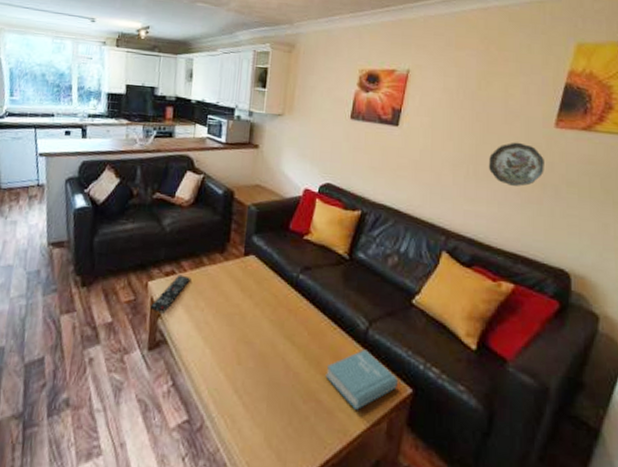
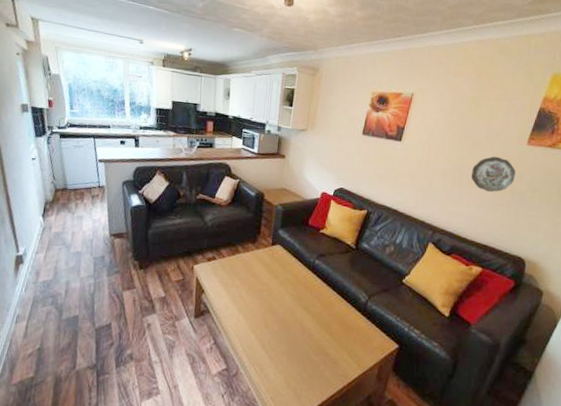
remote control: present [149,274,191,314] -> none [195,260,229,290]
book: present [325,349,399,410] -> none [333,316,389,360]

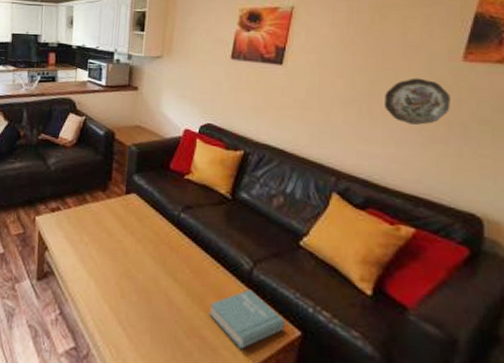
book: none [333,316,389,360] -> present [209,289,286,349]

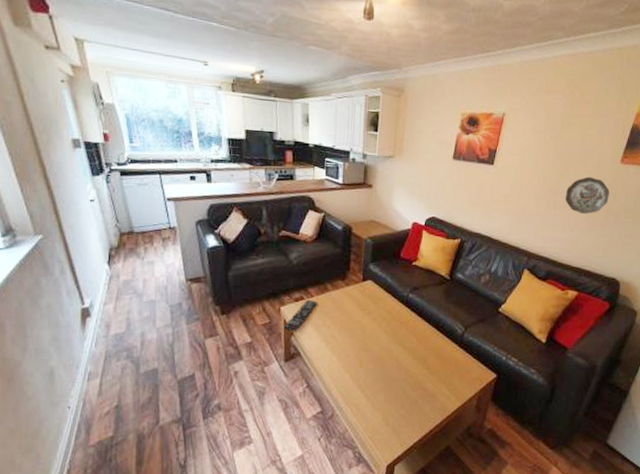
remote control: none [37,211,76,247] -> present [283,300,318,332]
book: present [209,289,286,349] -> none [430,348,487,392]

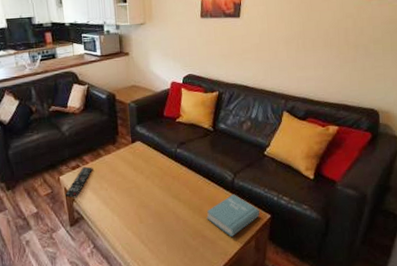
book: none [430,348,487,392] -> present [207,194,260,237]
decorative plate: present [565,176,610,214] -> none [313,15,356,51]

